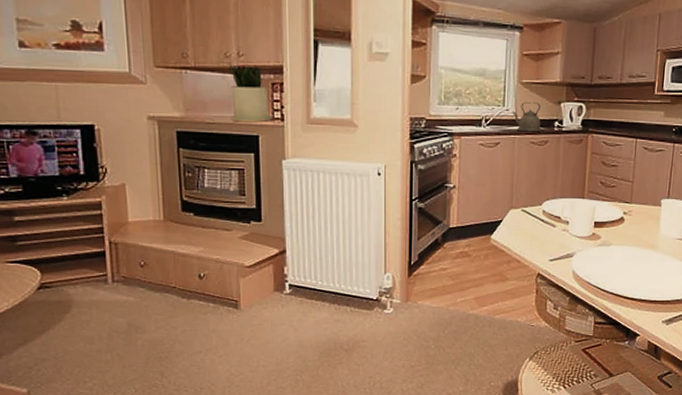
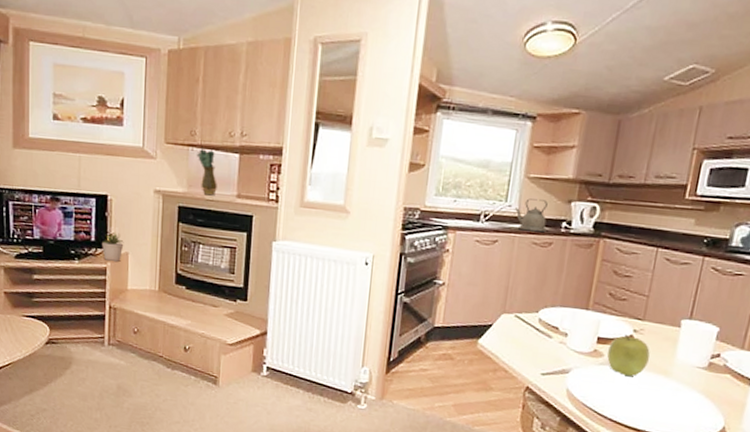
potted plant: none [93,162,119,195] -> present [102,231,124,263]
vase: none [192,70,217,118] -> present [197,147,217,196]
planter: present [227,64,273,123] -> none [229,143,268,203]
fruit: none [603,217,639,253] -> present [607,334,650,376]

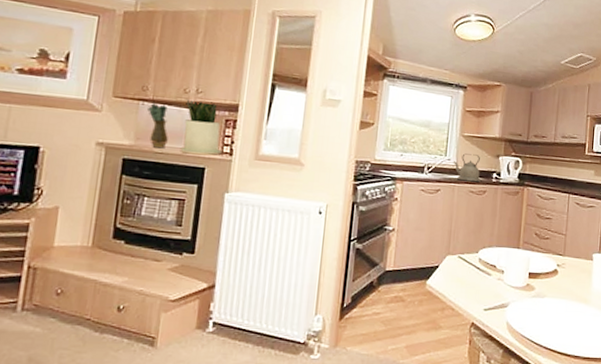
potted plant: present [102,231,124,263] -> none [26,184,54,218]
planter: none [229,143,268,203] -> present [180,99,222,156]
fruit: present [607,334,650,376] -> none [537,269,572,306]

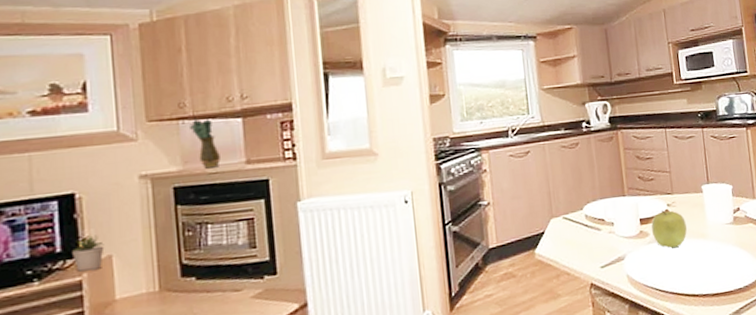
potted plant: none [26,184,54,218] -> present [72,234,105,273]
planter: present [180,99,222,156] -> none [230,106,284,168]
kettle: present [454,153,481,183] -> none [538,106,571,138]
fruit: none [537,269,572,306] -> present [651,210,687,248]

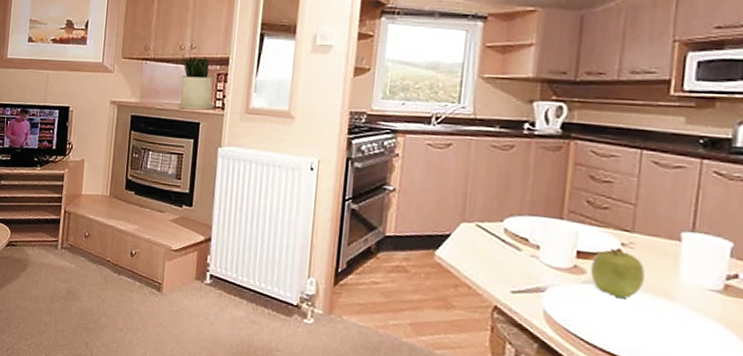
potted plant: present [72,234,105,273] -> none [61,140,81,169]
vase: present [190,118,221,169] -> none [150,61,168,105]
planter: none [230,106,284,168] -> present [178,56,215,111]

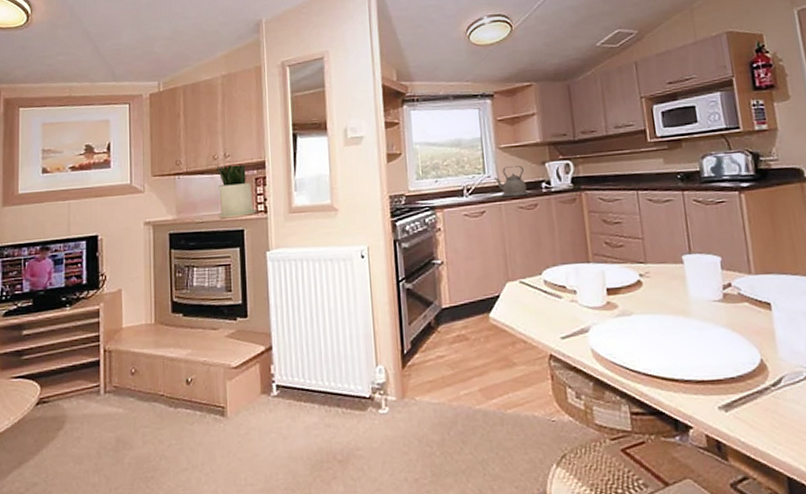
kettle: none [470,99,507,135] -> present [495,166,529,198]
fruit: present [590,248,645,298] -> none [620,280,664,323]

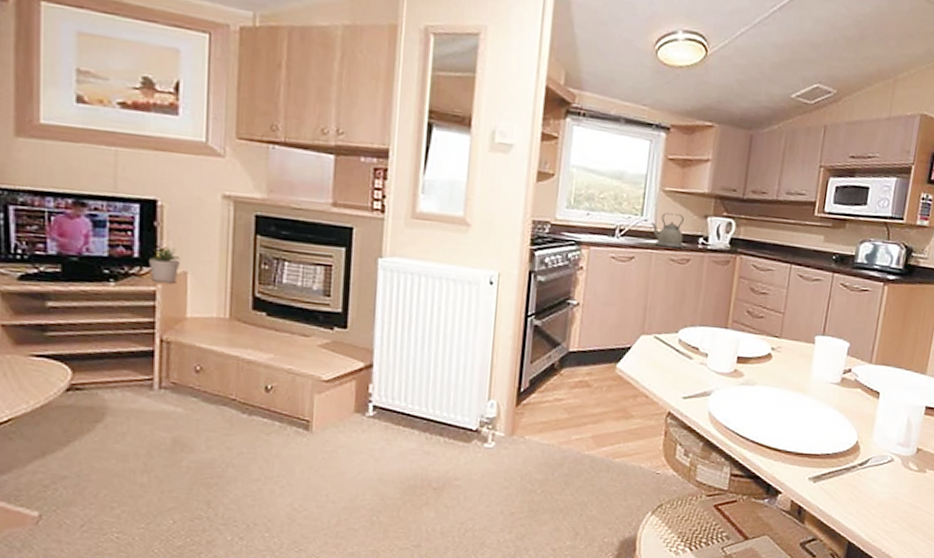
potted plant: none [94,270,117,303] -> present [149,245,181,284]
planter: present [215,163,257,219] -> none [322,142,372,213]

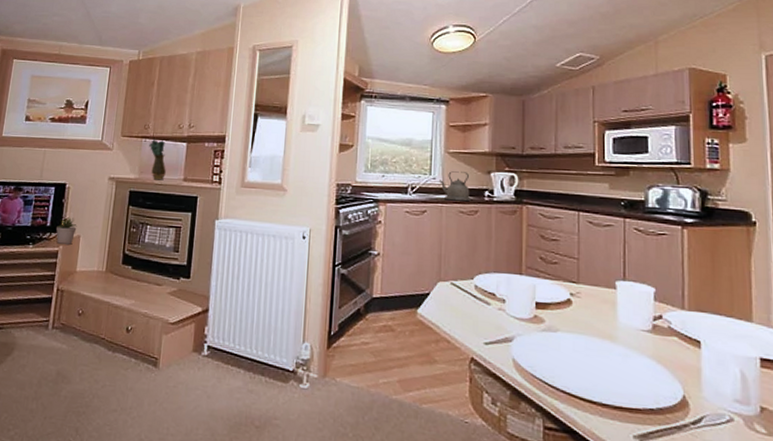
vase: none [280,145,307,204] -> present [149,139,166,180]

